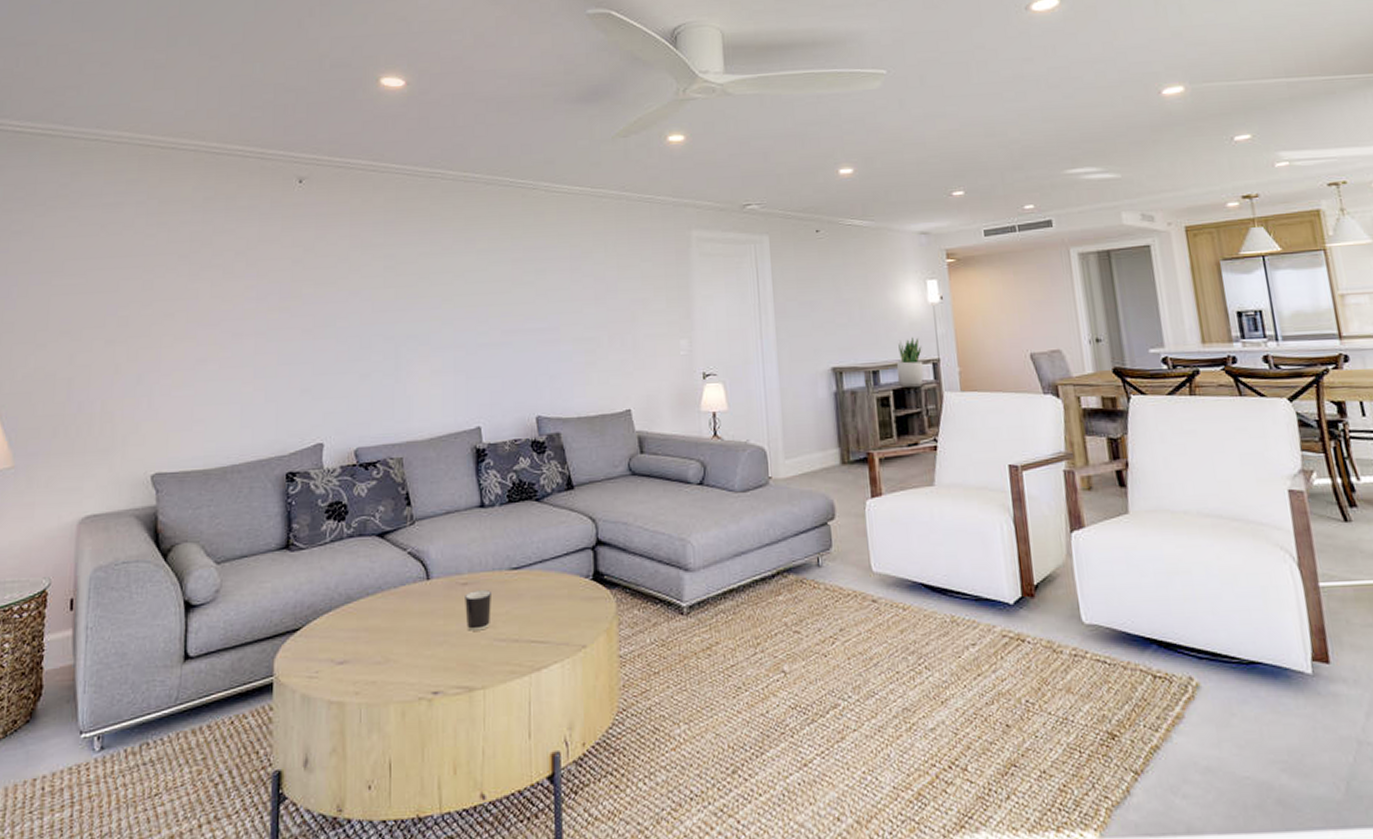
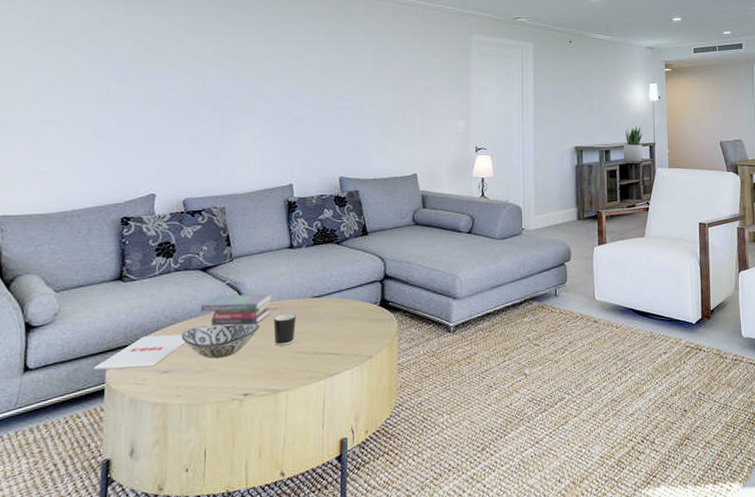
magazine: none [260,616,362,659] -> present [93,335,185,370]
decorative bowl: none [358,602,449,646] -> present [181,323,260,359]
books: none [378,565,461,606] -> present [200,294,272,326]

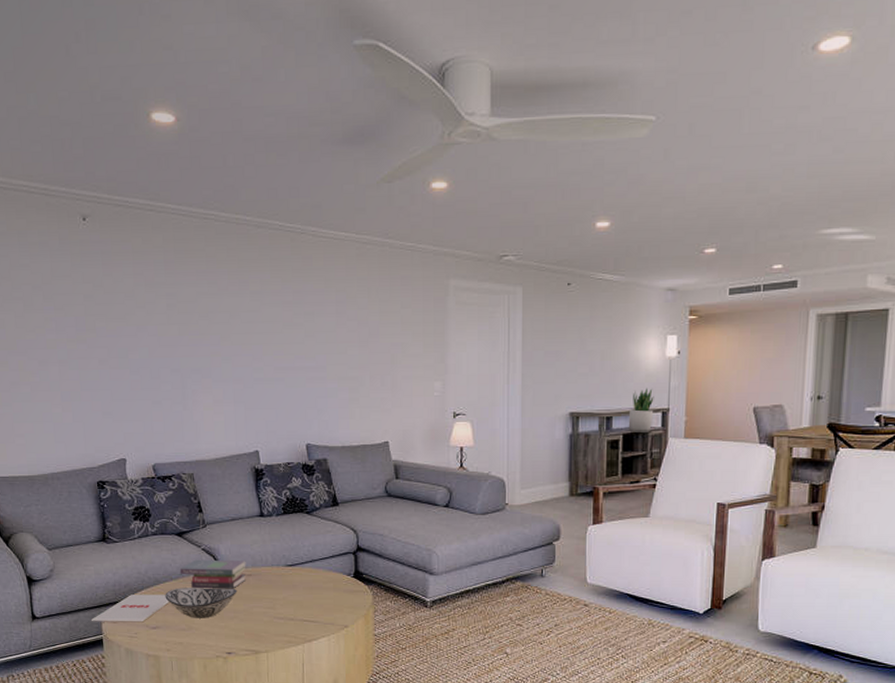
mug: present [273,314,296,346] -> none [250,581,272,610]

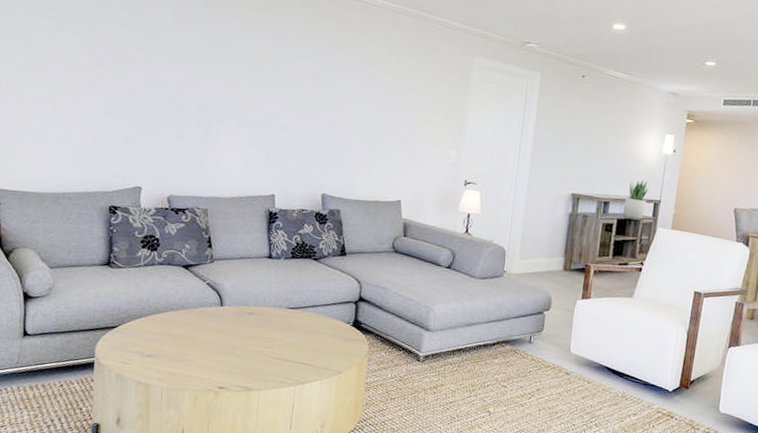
magazine: present [90,595,169,623] -> none [84,321,167,350]
decorative bowl: present [165,588,238,618] -> none [163,319,237,352]
books: present [179,559,246,589] -> none [181,293,249,326]

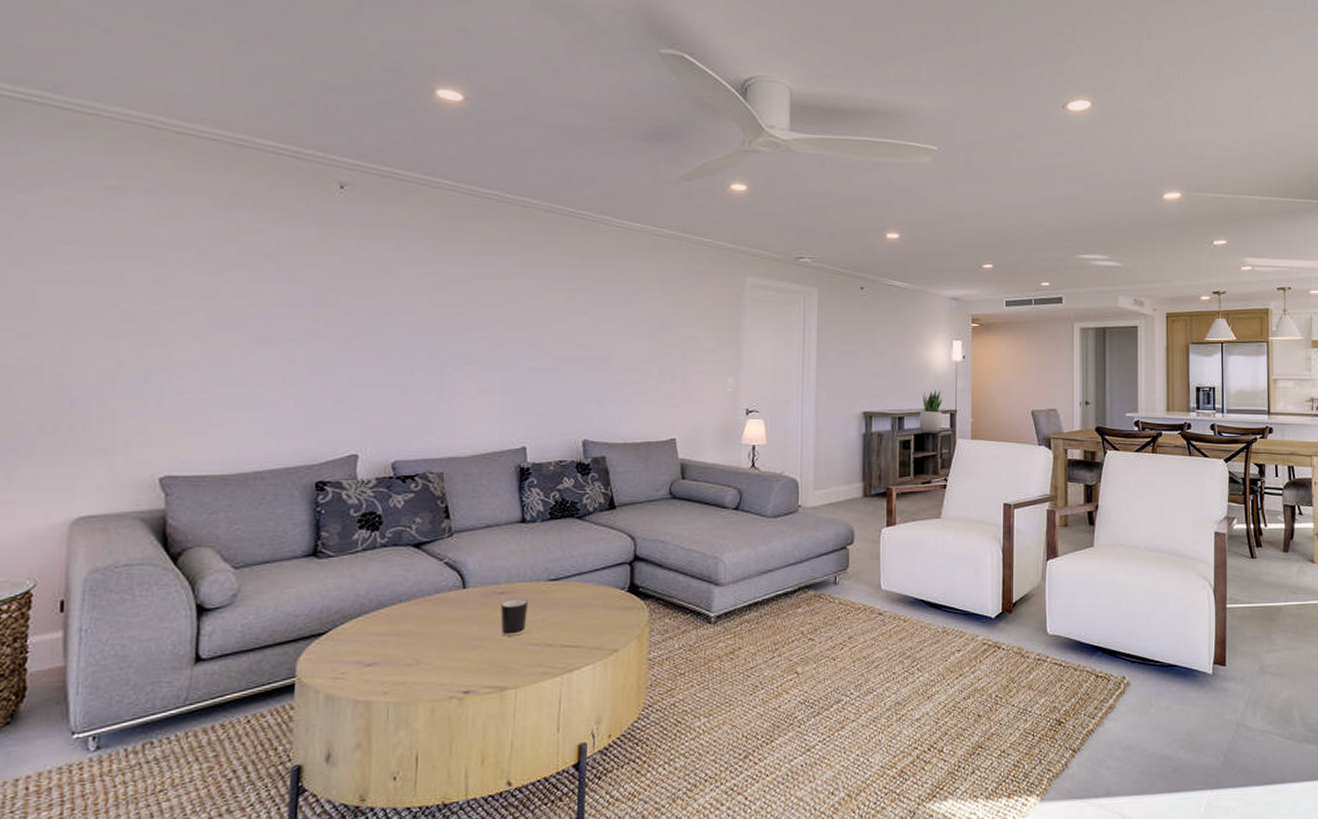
mug: none [249,319,271,349] -> present [500,599,528,636]

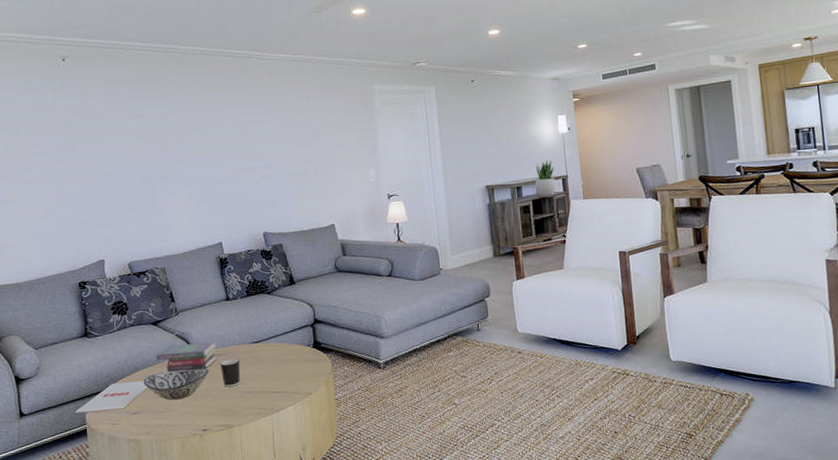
magazine: none [281,621,394,661] -> present [75,381,147,414]
decorative bowl: none [389,609,485,650] -> present [143,368,210,400]
books: none [412,575,499,612] -> present [156,342,216,372]

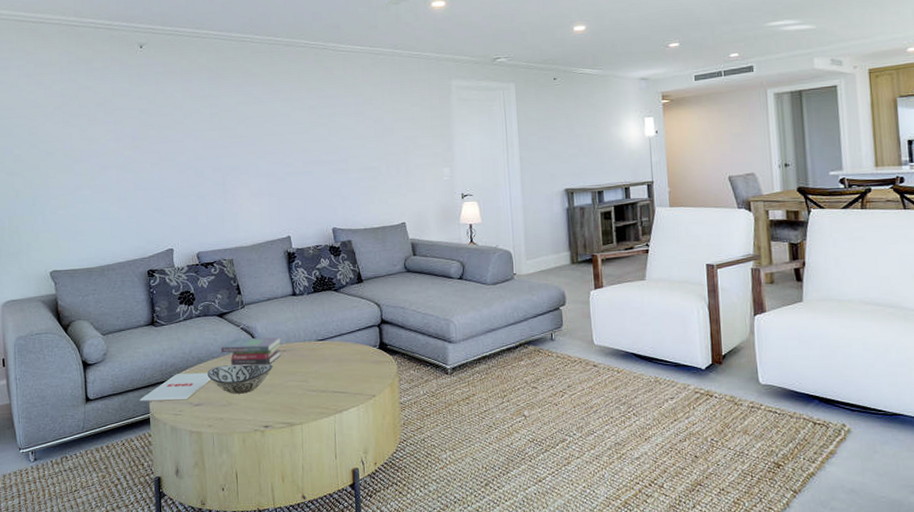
mug: present [220,358,241,387] -> none [284,355,304,384]
planter: present [534,160,556,198] -> none [617,164,640,205]

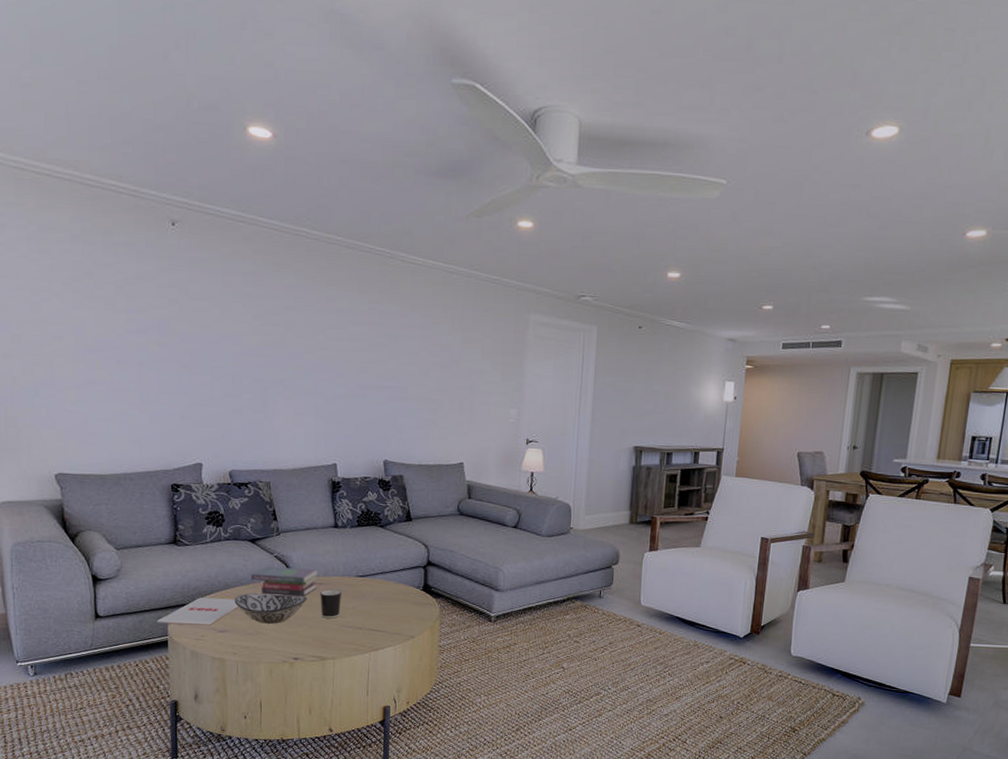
mug: none [284,355,304,384] -> present [320,589,341,619]

